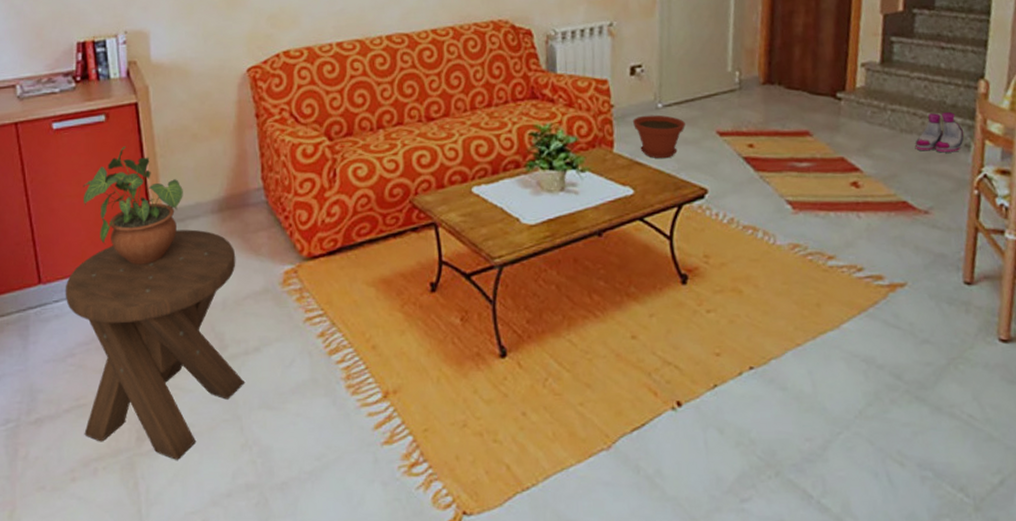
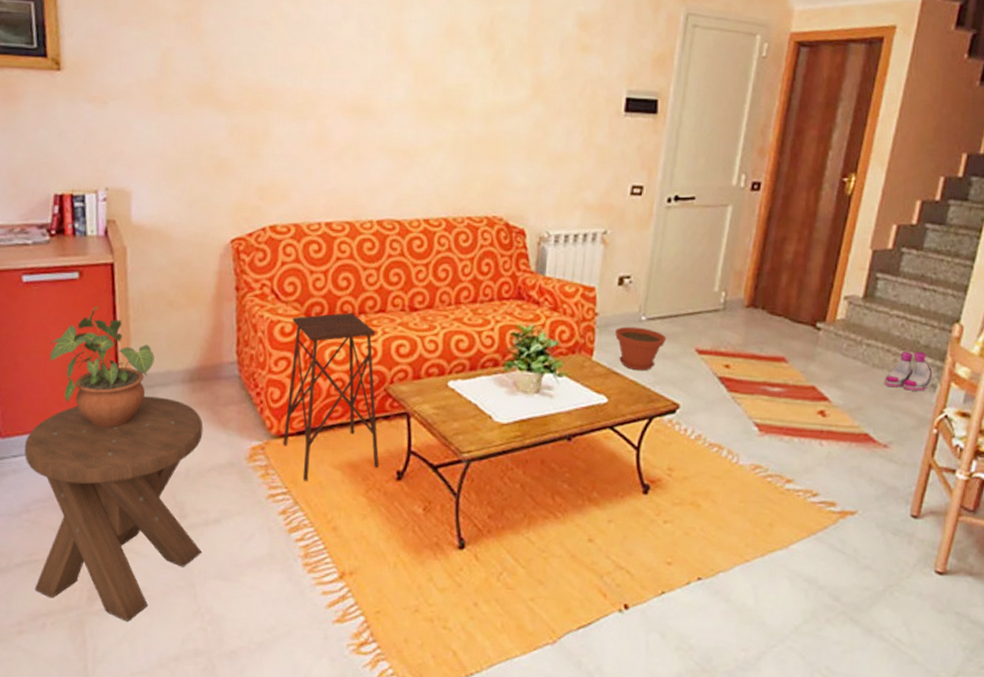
side table: none [313,128,412,301] -> present [283,312,379,481]

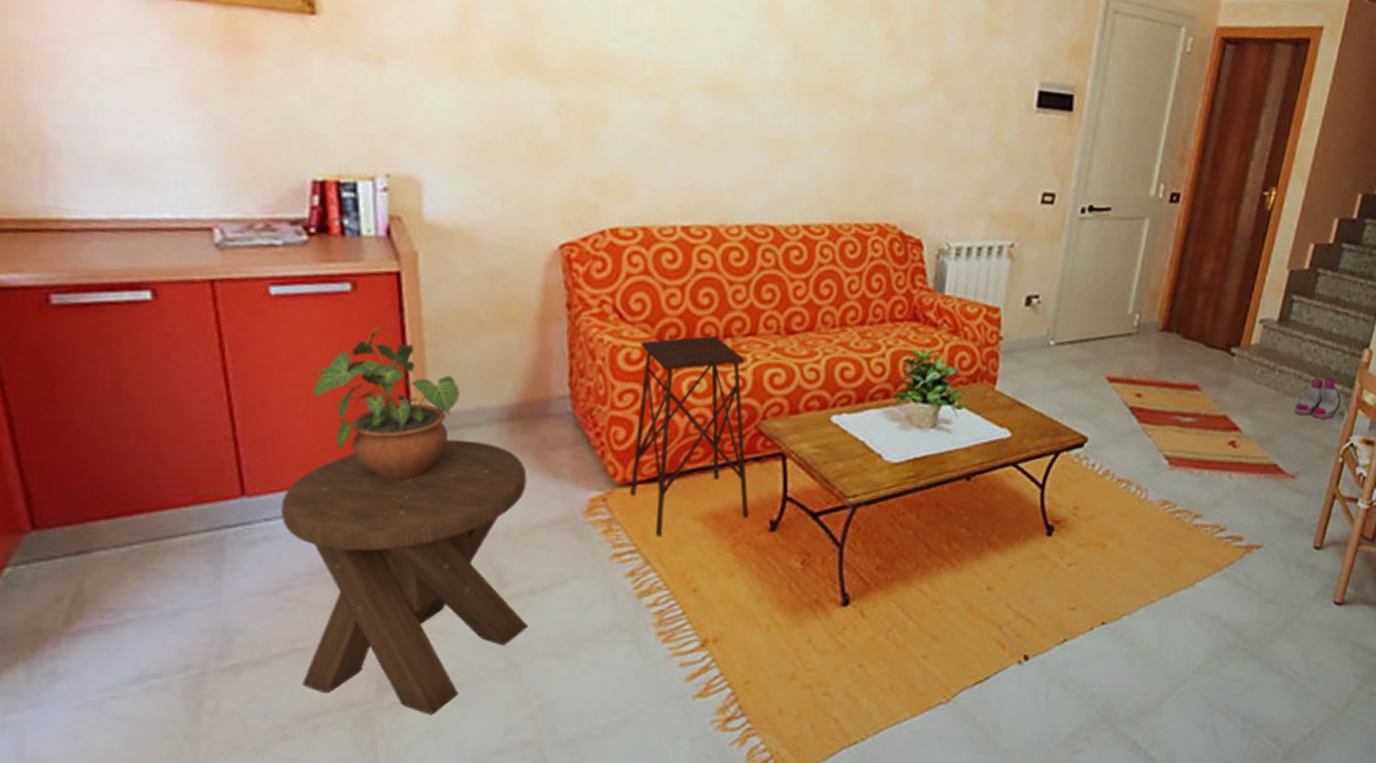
plant pot: present [614,326,666,371] -> none [1020,352,1076,402]

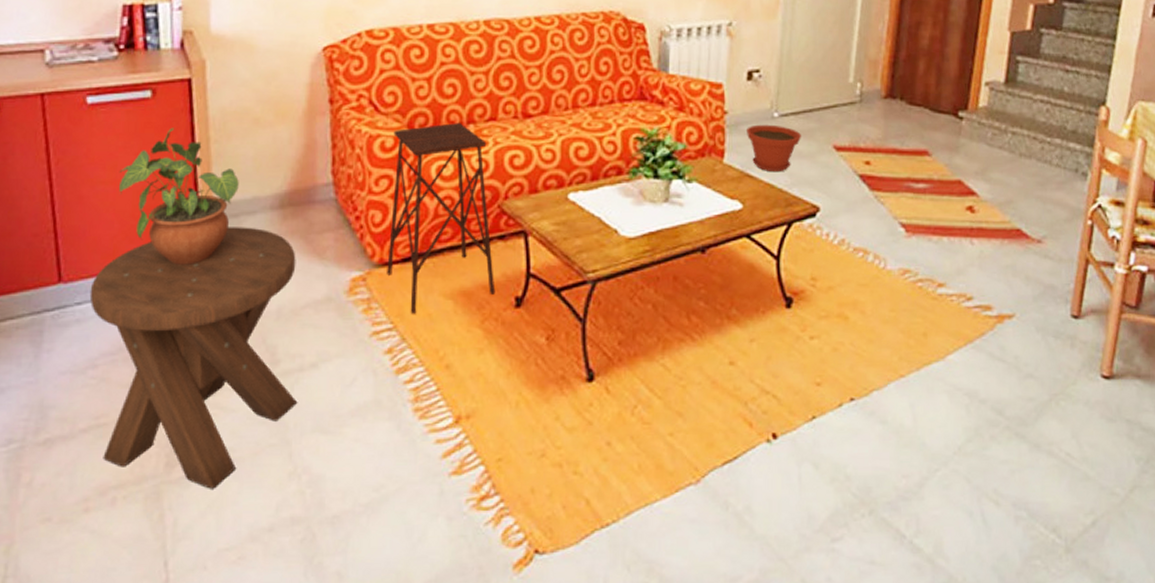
plant pot: none [1020,352,1076,402] -> present [745,124,801,173]
boots: present [1295,377,1341,419] -> none [1033,137,1082,180]

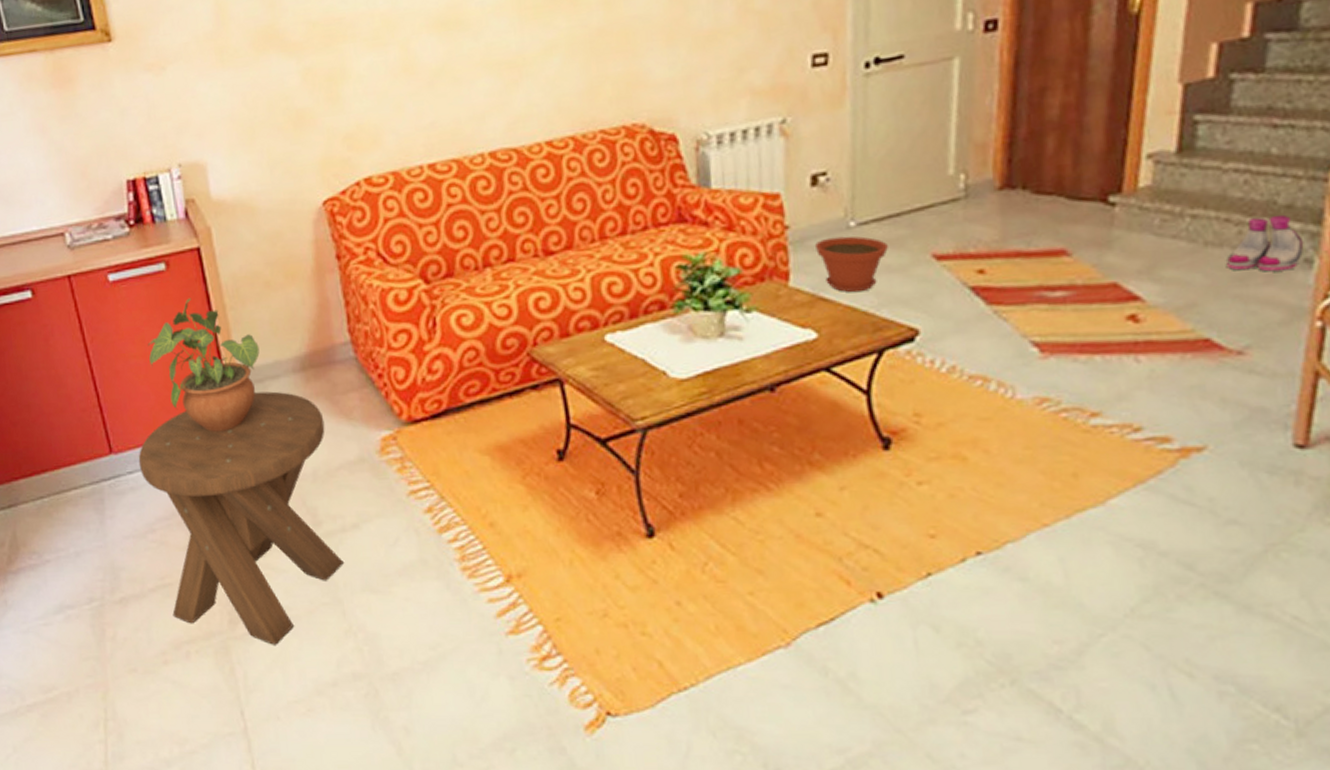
side table: present [387,122,496,314] -> none [406,266,534,472]
boots: none [1033,137,1082,180] -> present [1227,214,1304,272]

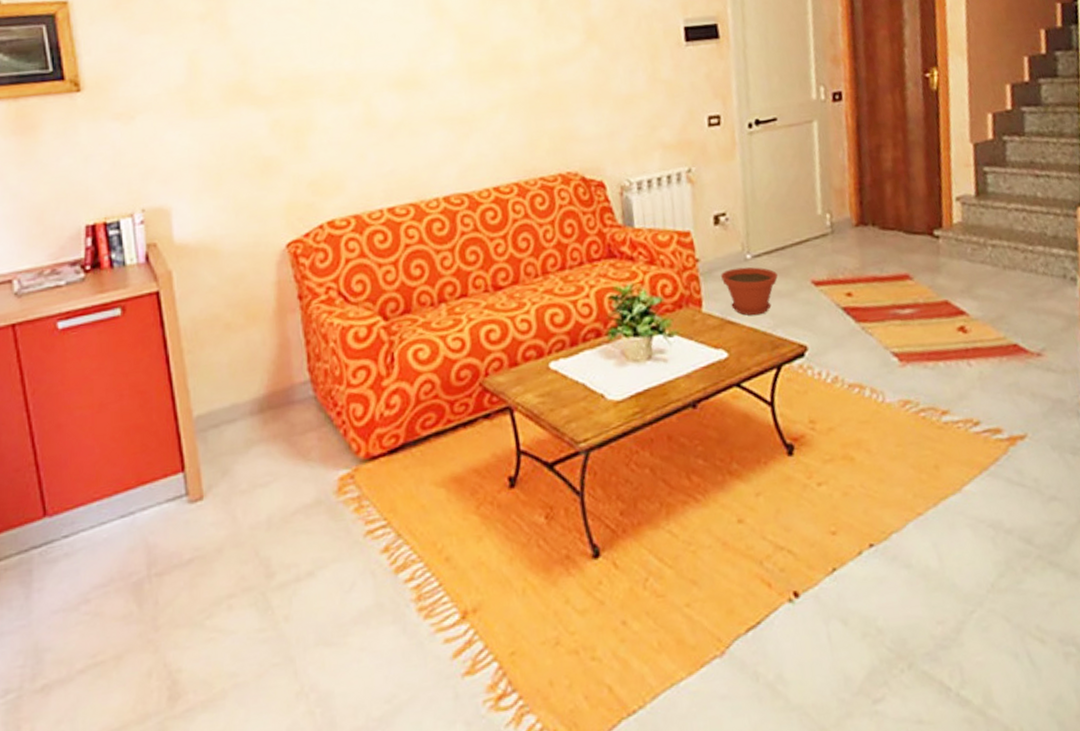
music stool: present [138,391,345,645] -> none [76,436,298,720]
potted plant: present [147,298,260,432] -> none [95,343,216,484]
boots: present [1227,214,1304,272] -> none [1019,243,1069,289]

